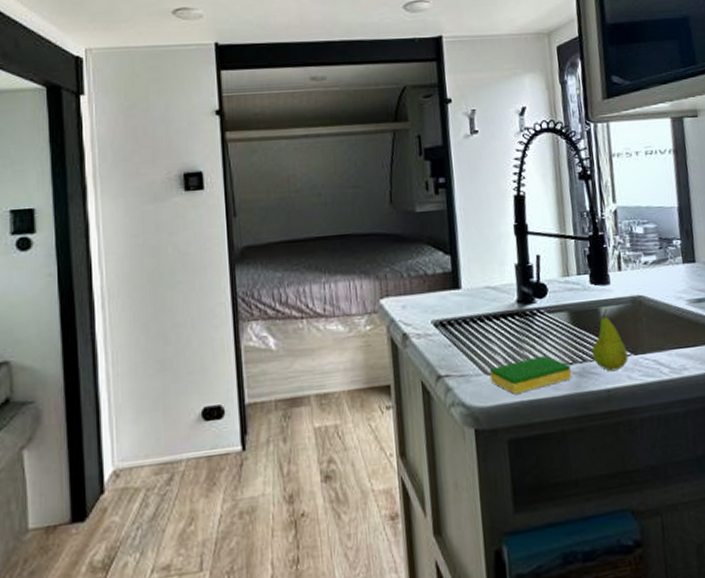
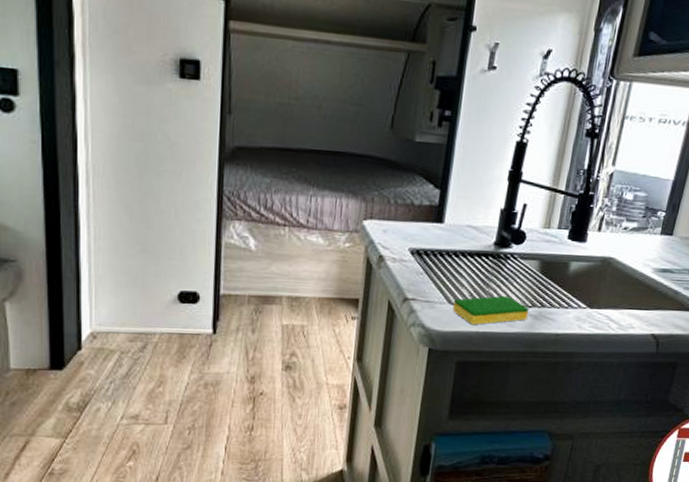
fruit: present [591,309,628,372] -> none [551,264,585,320]

